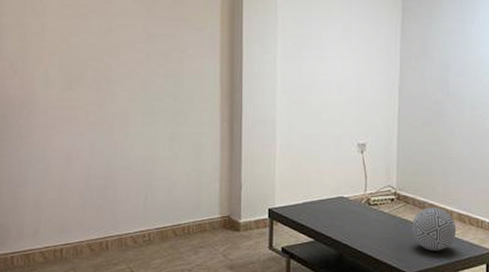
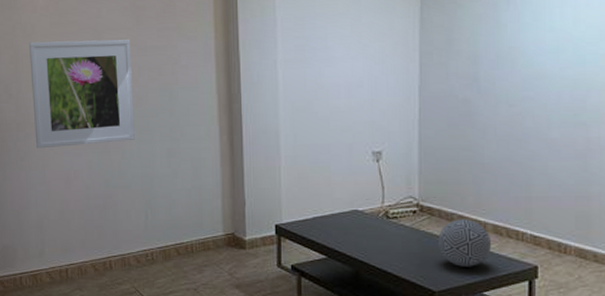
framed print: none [38,22,141,127] -> present [29,39,135,149]

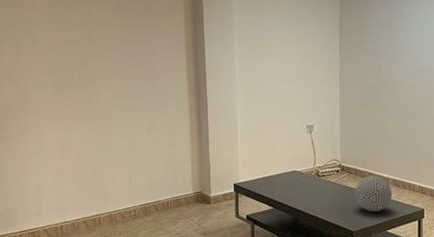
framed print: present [29,39,135,149] -> none [29,34,120,125]

